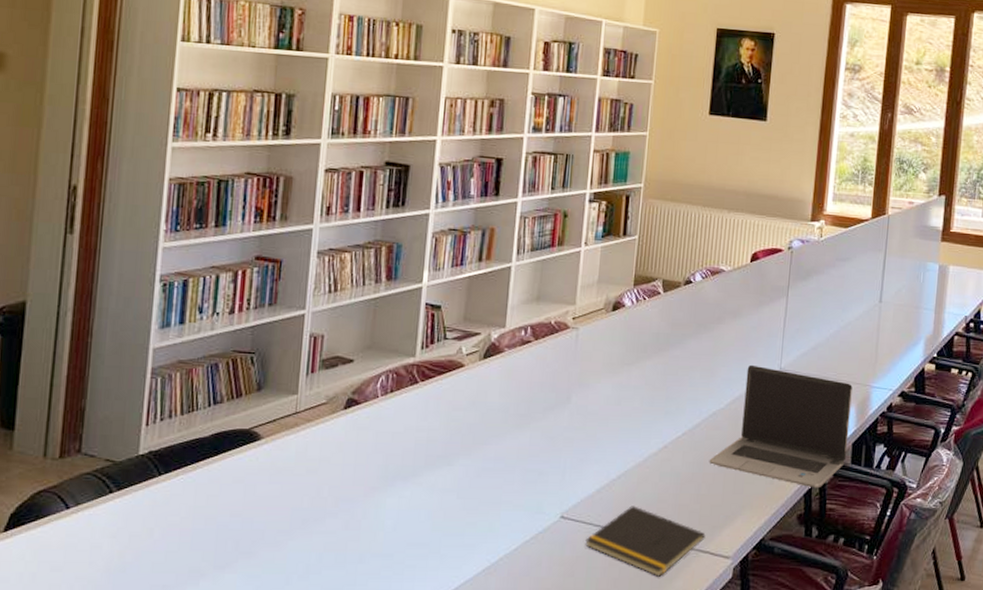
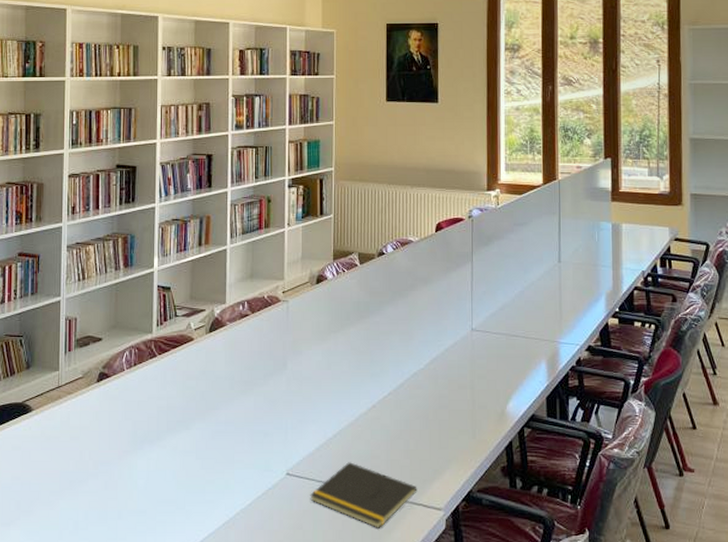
laptop computer: present [709,364,853,489] -> none [414,327,542,442]

